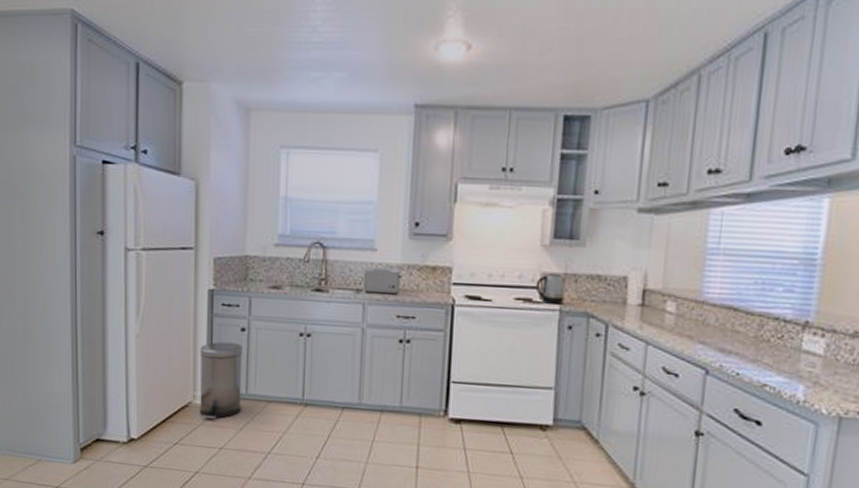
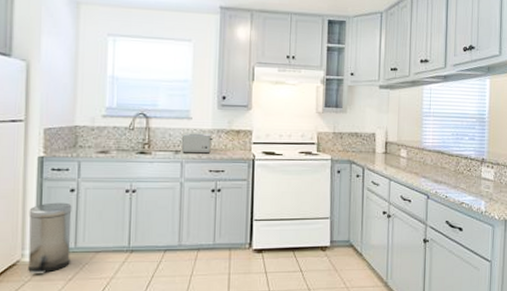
kettle: present [535,272,567,305] -> none [314,132,335,155]

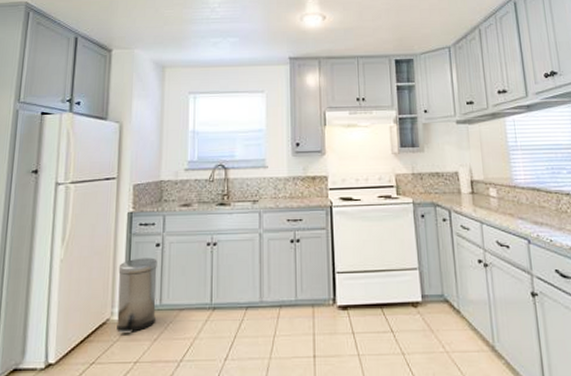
toaster: present [181,133,214,155] -> none [258,181,290,204]

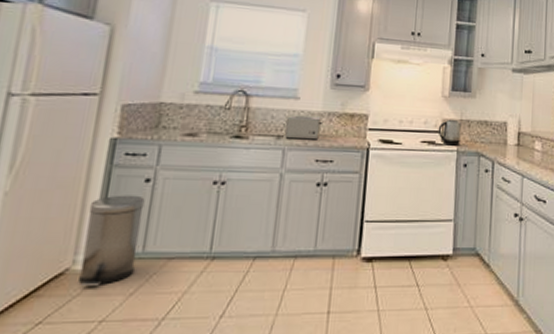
toaster: none [258,181,290,204] -> present [285,115,324,142]
kettle: none [392,173,415,198] -> present [438,119,463,146]

